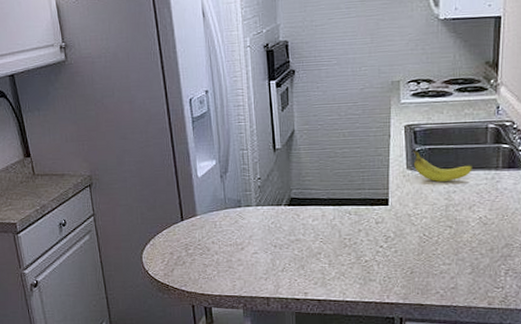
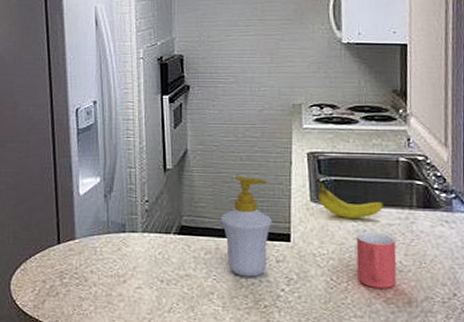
soap bottle: none [325,150,372,238] -> present [220,176,272,277]
mug: none [446,192,482,240] -> present [356,231,397,288]

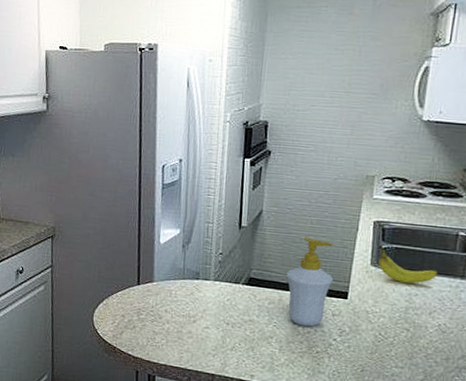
mug: present [356,231,397,288] -> none [403,295,444,346]

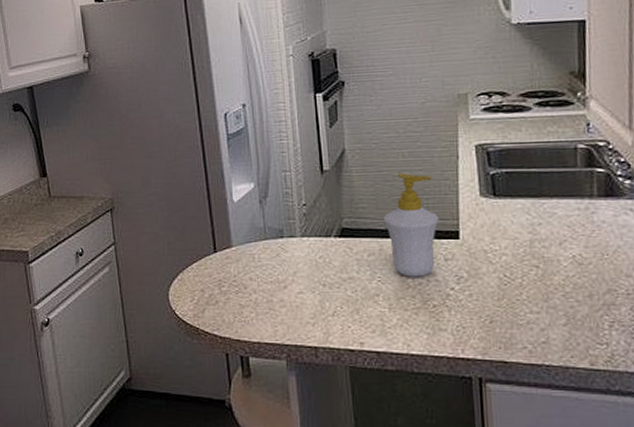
fruit: present [377,247,438,284] -> none [486,173,561,211]

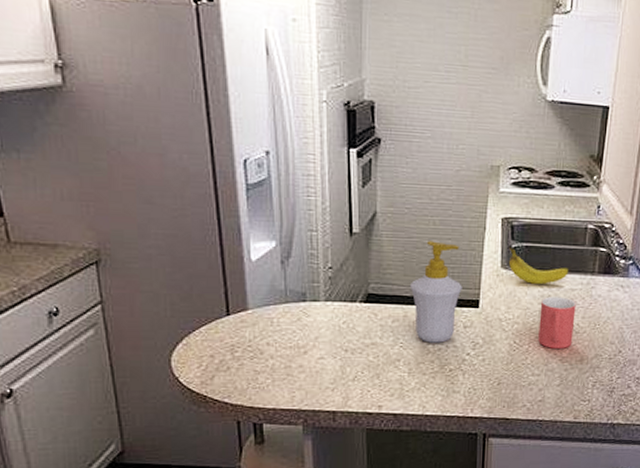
fruit: none [486,173,561,211] -> present [508,246,569,284]
mug: none [531,224,576,282] -> present [538,297,576,348]

